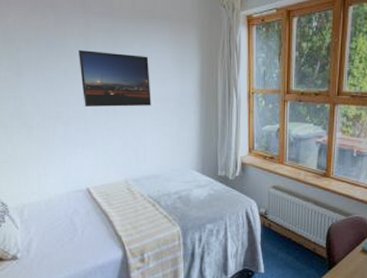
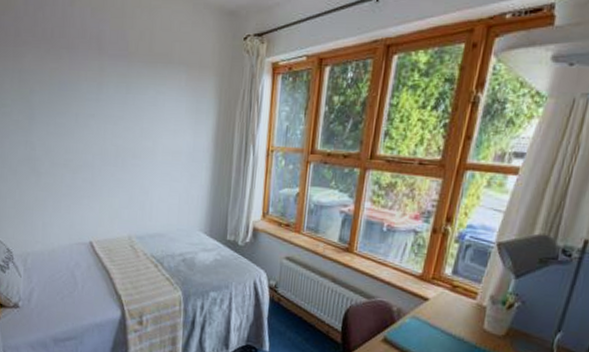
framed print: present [79,49,151,107] -> none [90,94,162,159]

